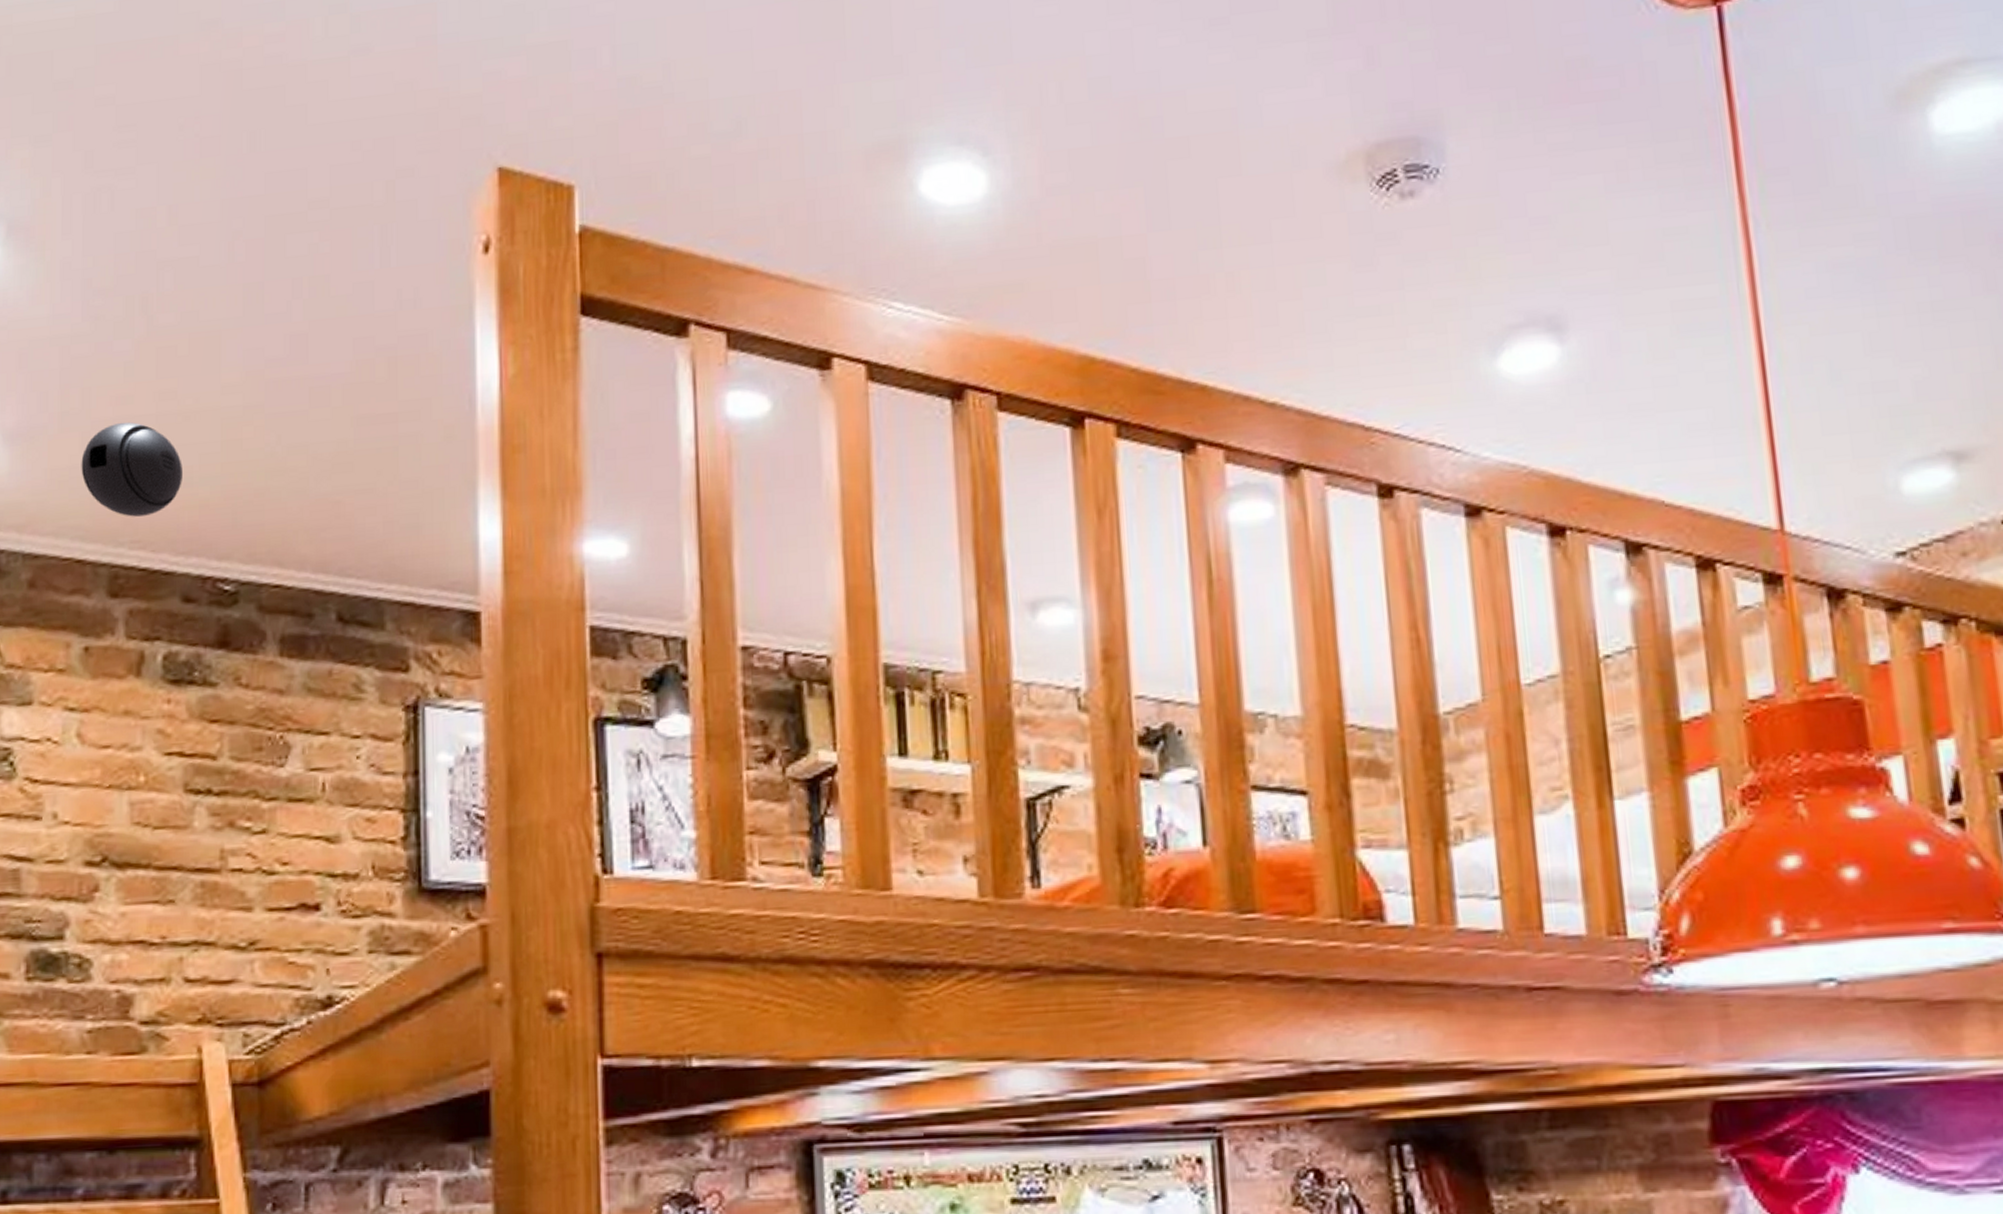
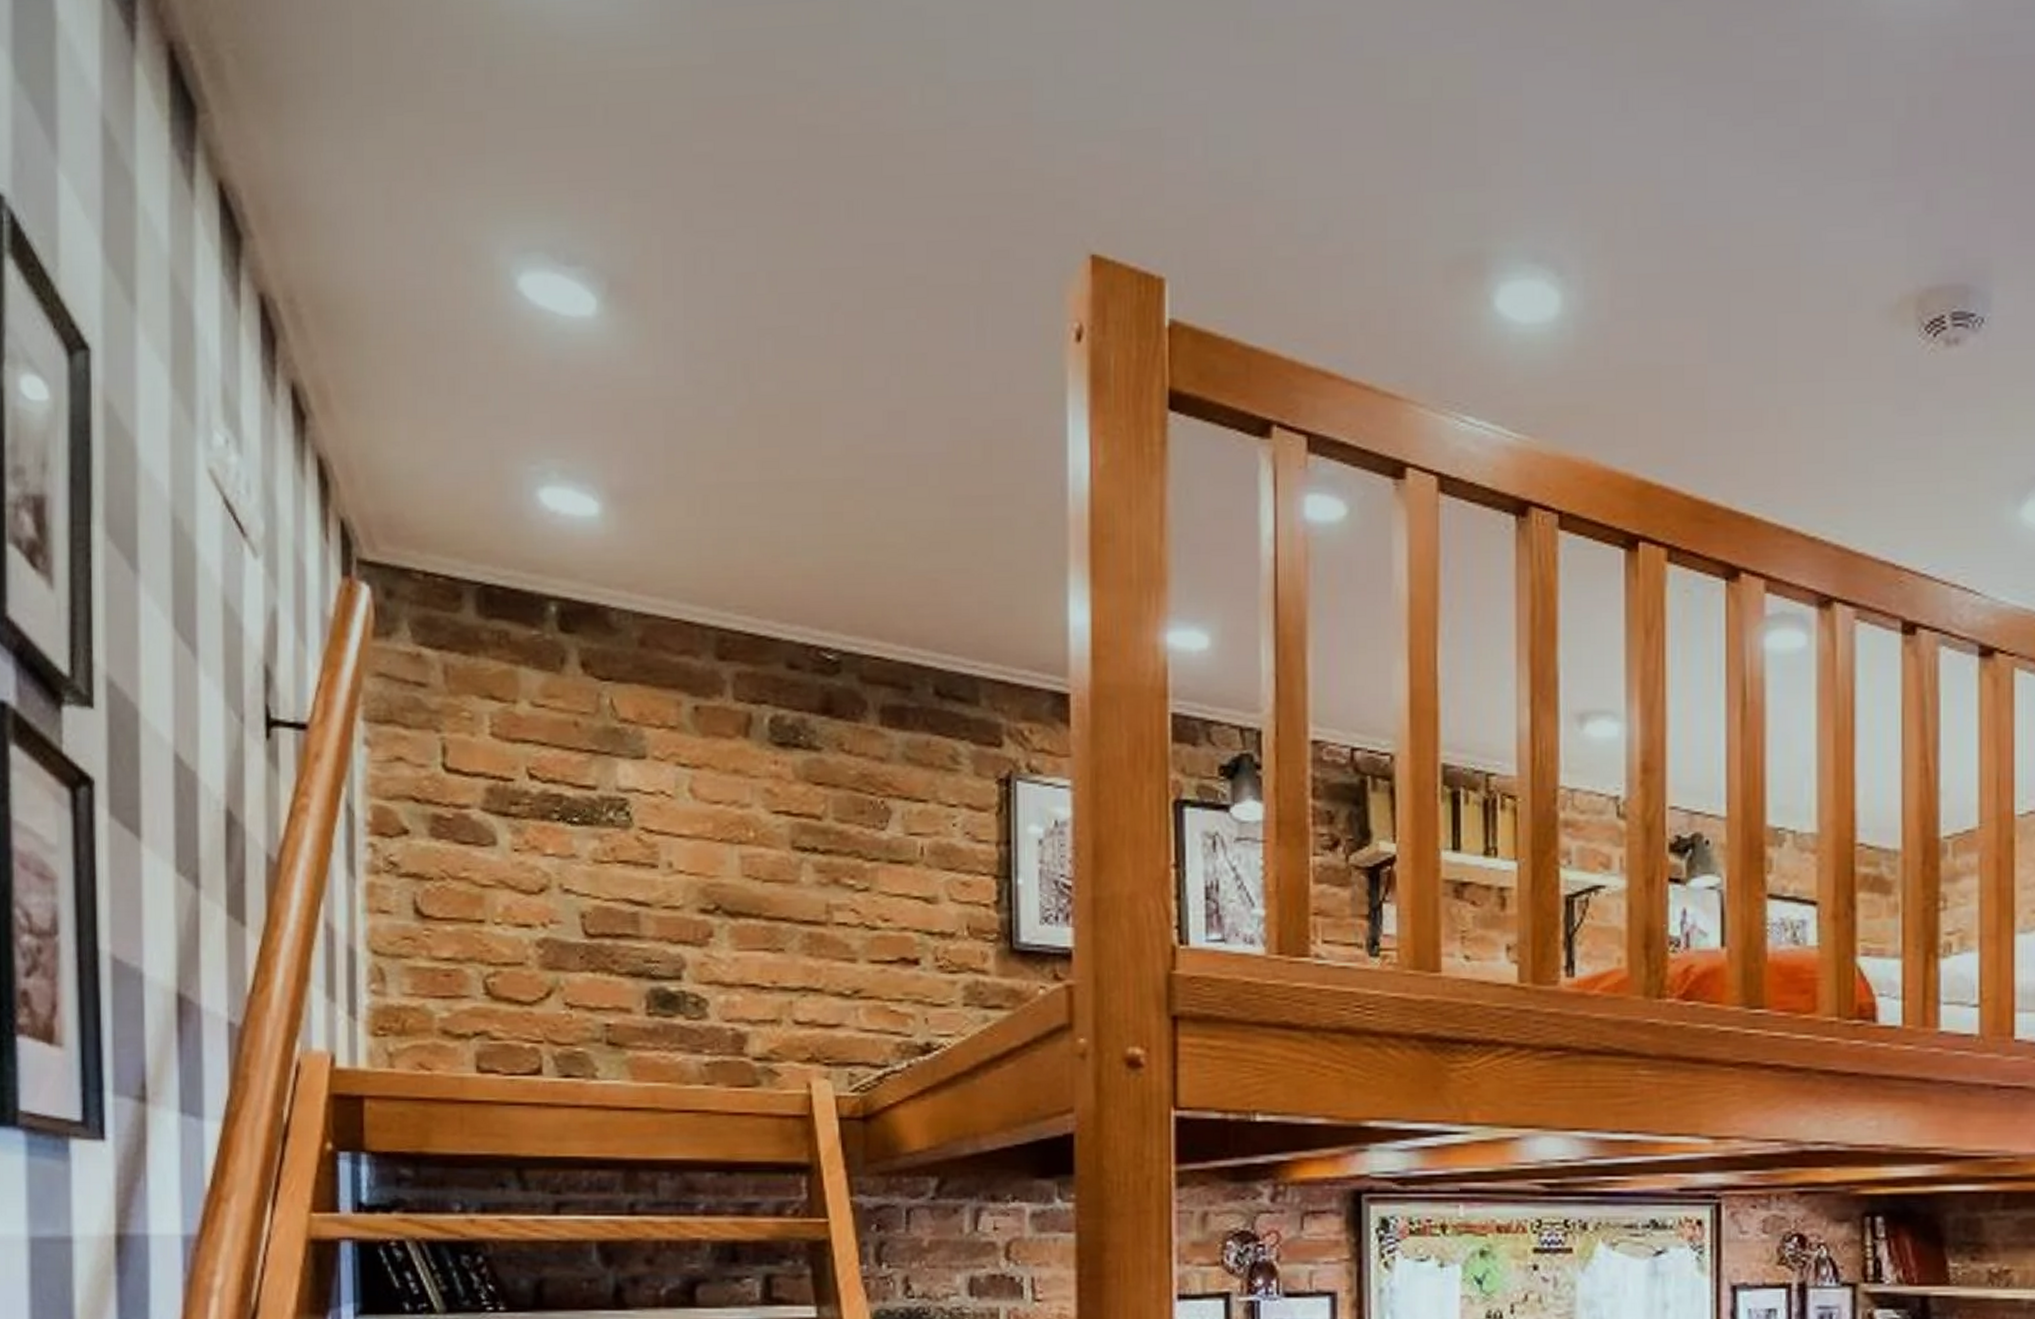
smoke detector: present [81,422,182,517] -> none [687,488,786,583]

